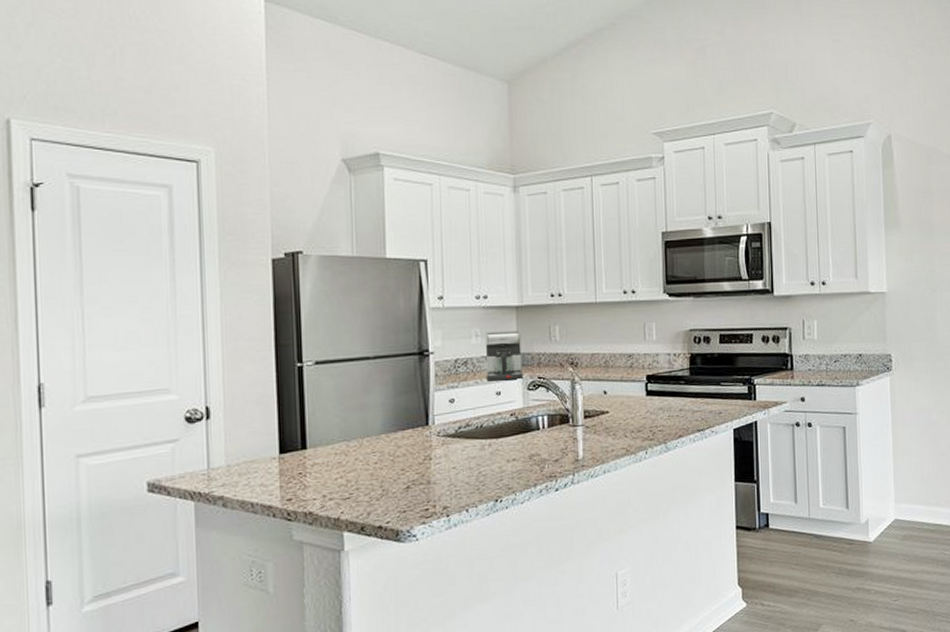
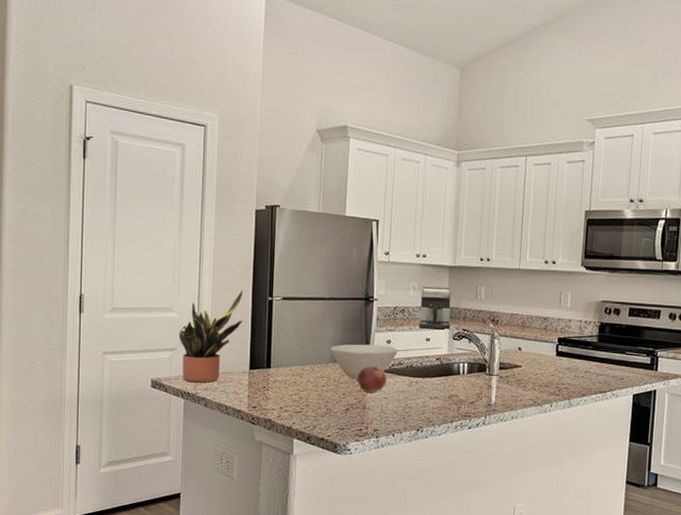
potted plant: none [181,358,265,479] -> present [179,290,244,383]
bowl: none [381,405,465,451] -> present [330,344,399,380]
fruit: none [417,431,453,464] -> present [357,366,387,392]

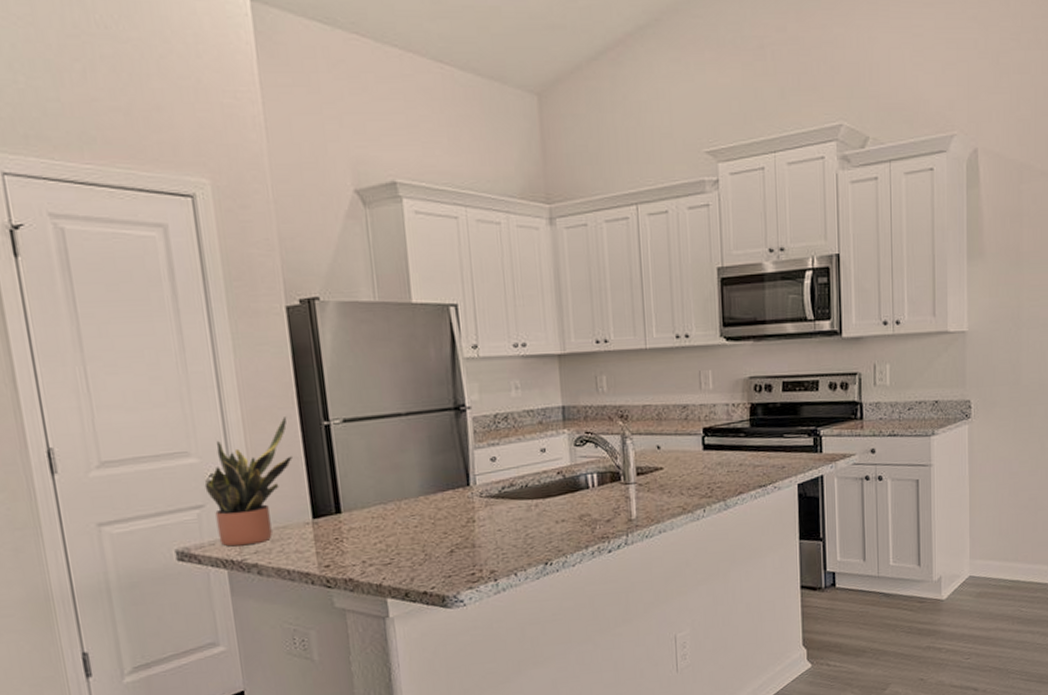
bowl: present [330,344,399,380] -> none [418,464,508,513]
fruit: present [357,366,387,392] -> none [459,492,498,526]
coffee maker: present [419,286,452,330] -> none [525,382,570,438]

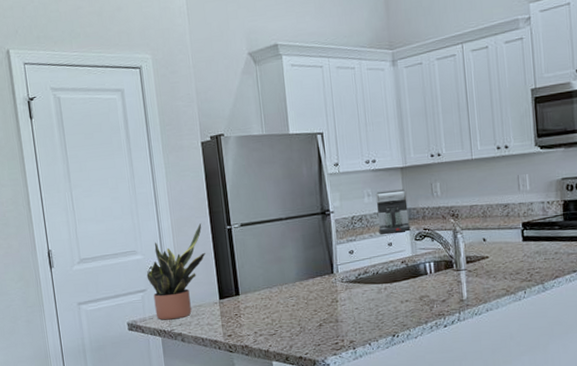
coffee maker: none [525,382,570,438] -> present [375,189,411,234]

